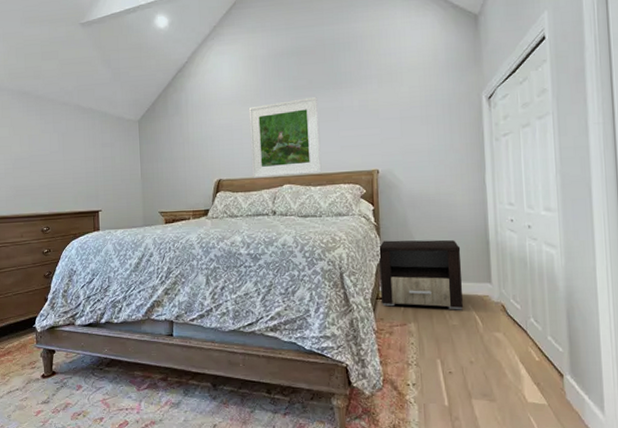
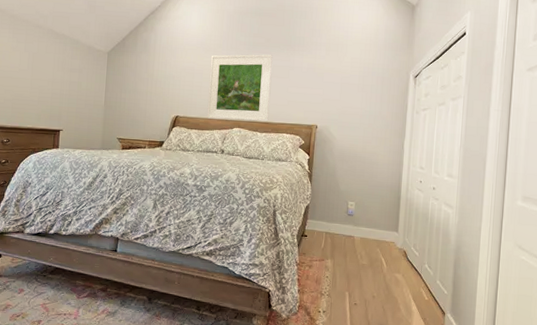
nightstand: present [378,239,464,310] -> none [306,187,377,252]

